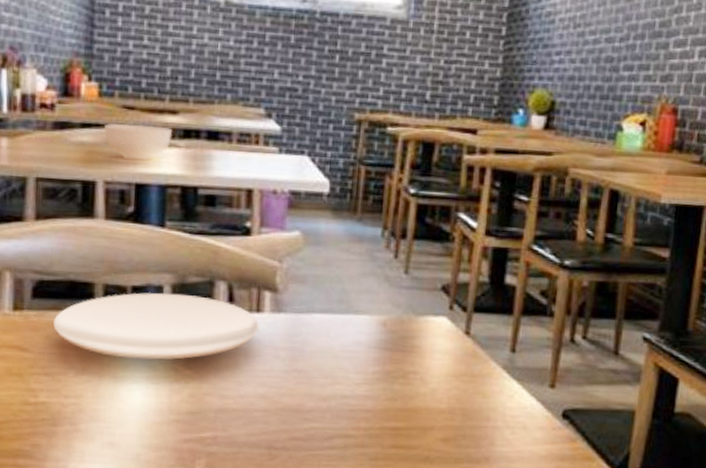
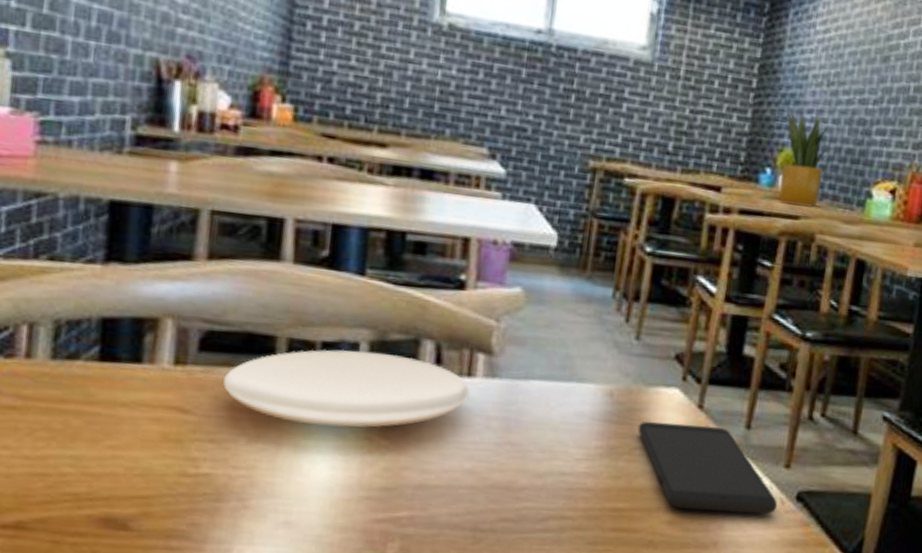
bowl: present [104,123,173,161] -> none [298,153,381,199]
mobile phone: none [410,347,545,431] -> present [637,421,778,515]
planter: none [532,51,583,142] -> present [779,109,834,207]

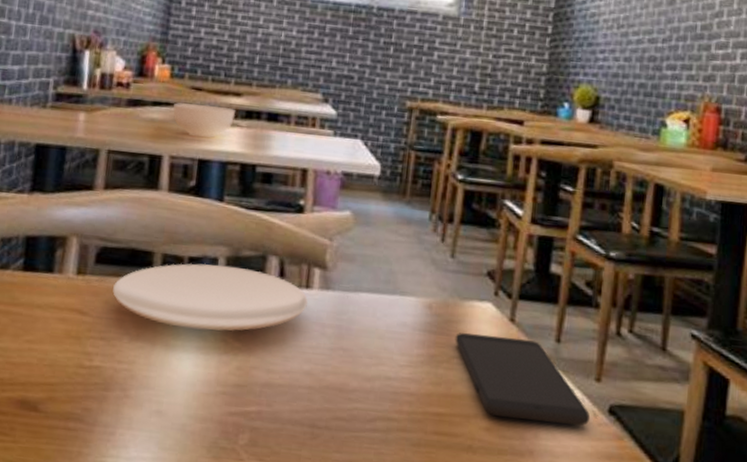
bowl: none [298,153,381,199] -> present [173,103,236,138]
planter: present [779,109,834,207] -> none [577,50,626,136]

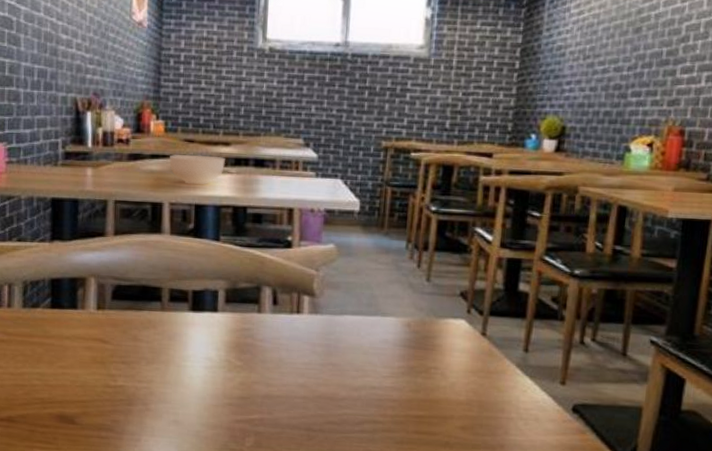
plate: present [112,263,308,331] -> none [129,296,299,353]
mobile phone: present [455,332,591,426] -> none [432,346,556,423]

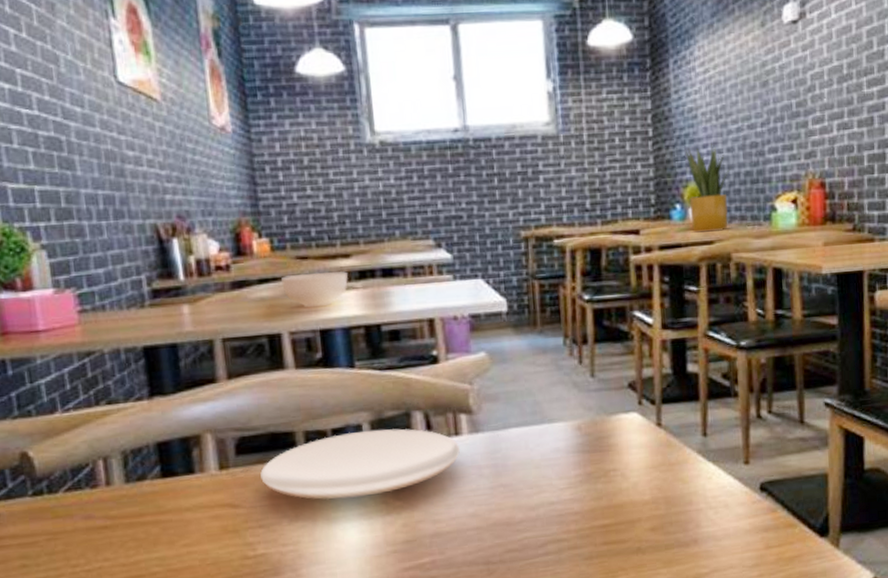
plate: none [129,296,299,353] -> present [260,428,460,500]
planter: none [544,81,592,164] -> present [685,143,732,233]

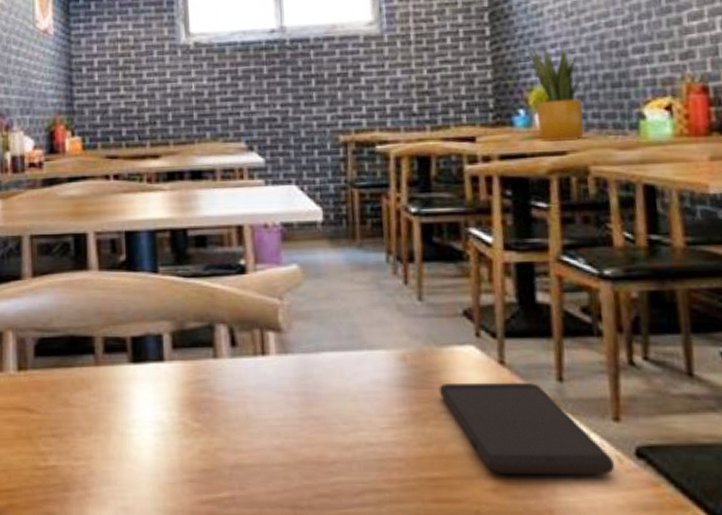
plate: present [260,428,460,500] -> none [57,341,266,414]
bowl: present [281,271,348,308] -> none [91,172,157,208]
mobile phone: none [608,439,745,516] -> present [438,382,615,476]

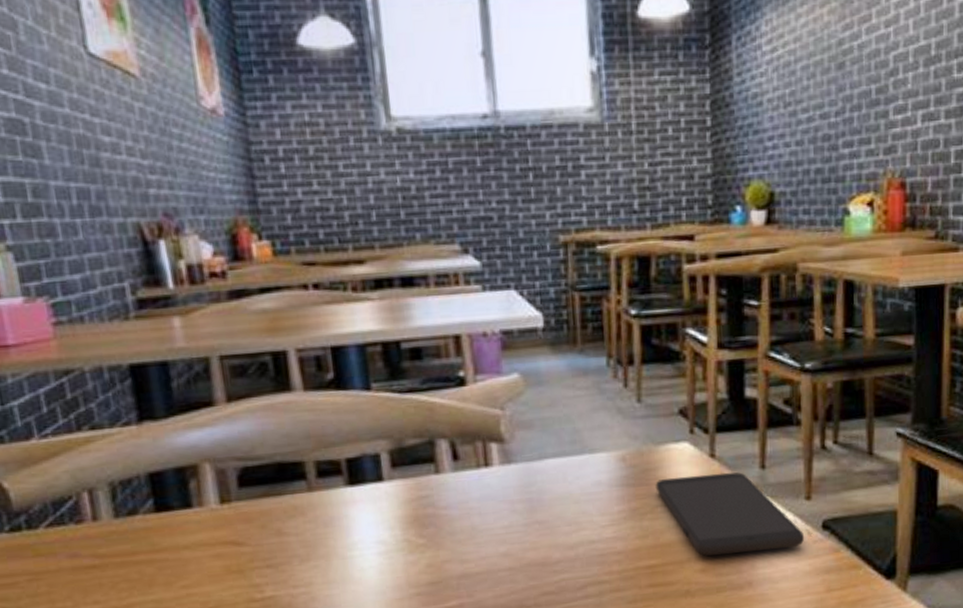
planter: present [529,42,587,141] -> none [747,135,800,239]

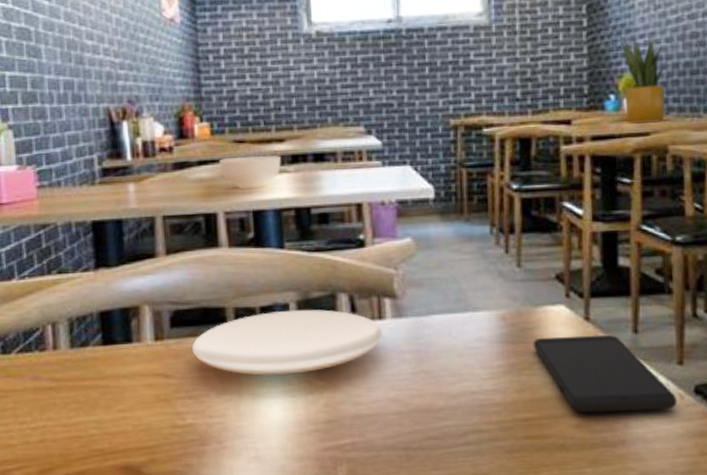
plate: none [266,458,490,538] -> present [192,309,383,376]
bowl: none [286,279,363,322] -> present [219,155,282,190]
planter: none [747,135,800,239] -> present [620,33,670,124]

